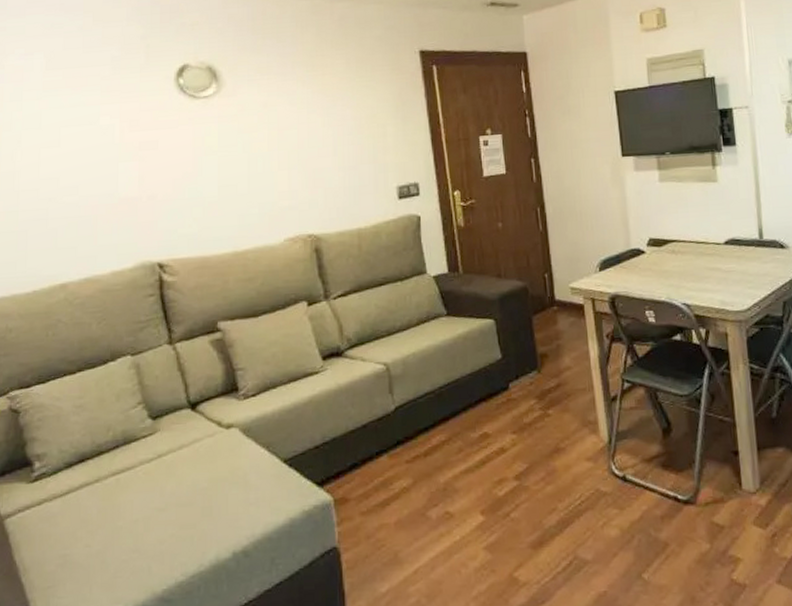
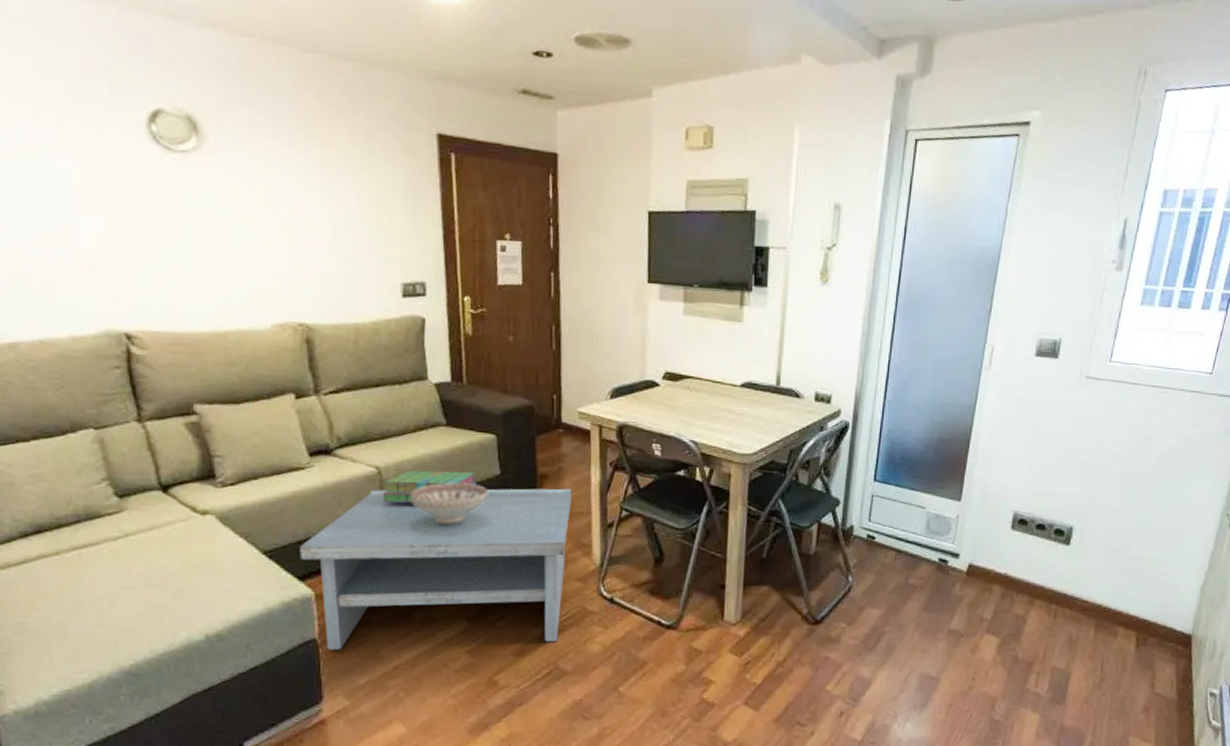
coffee table: none [318,365,575,558] -> present [300,488,572,651]
stack of books: none [391,359,480,399] -> present [382,470,477,504]
decorative bowl: none [419,370,491,415] -> present [411,482,487,524]

